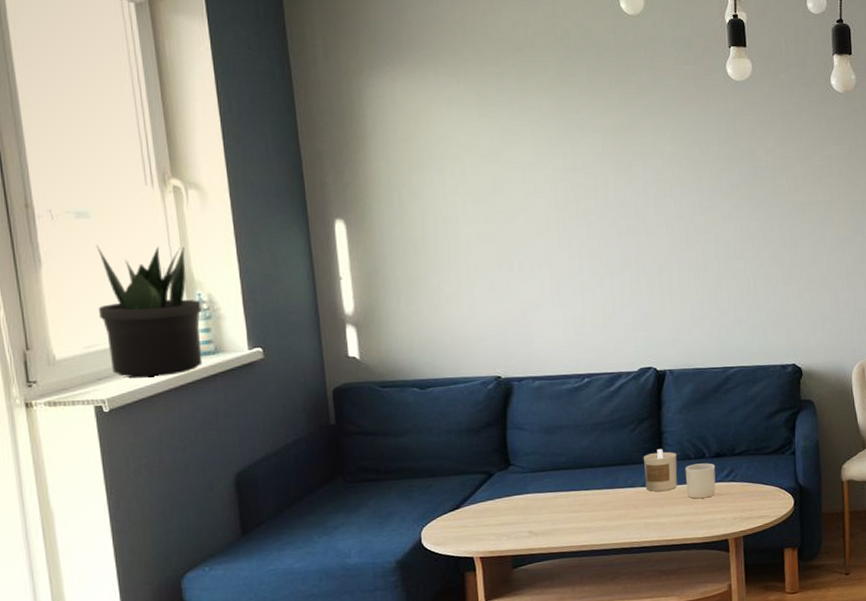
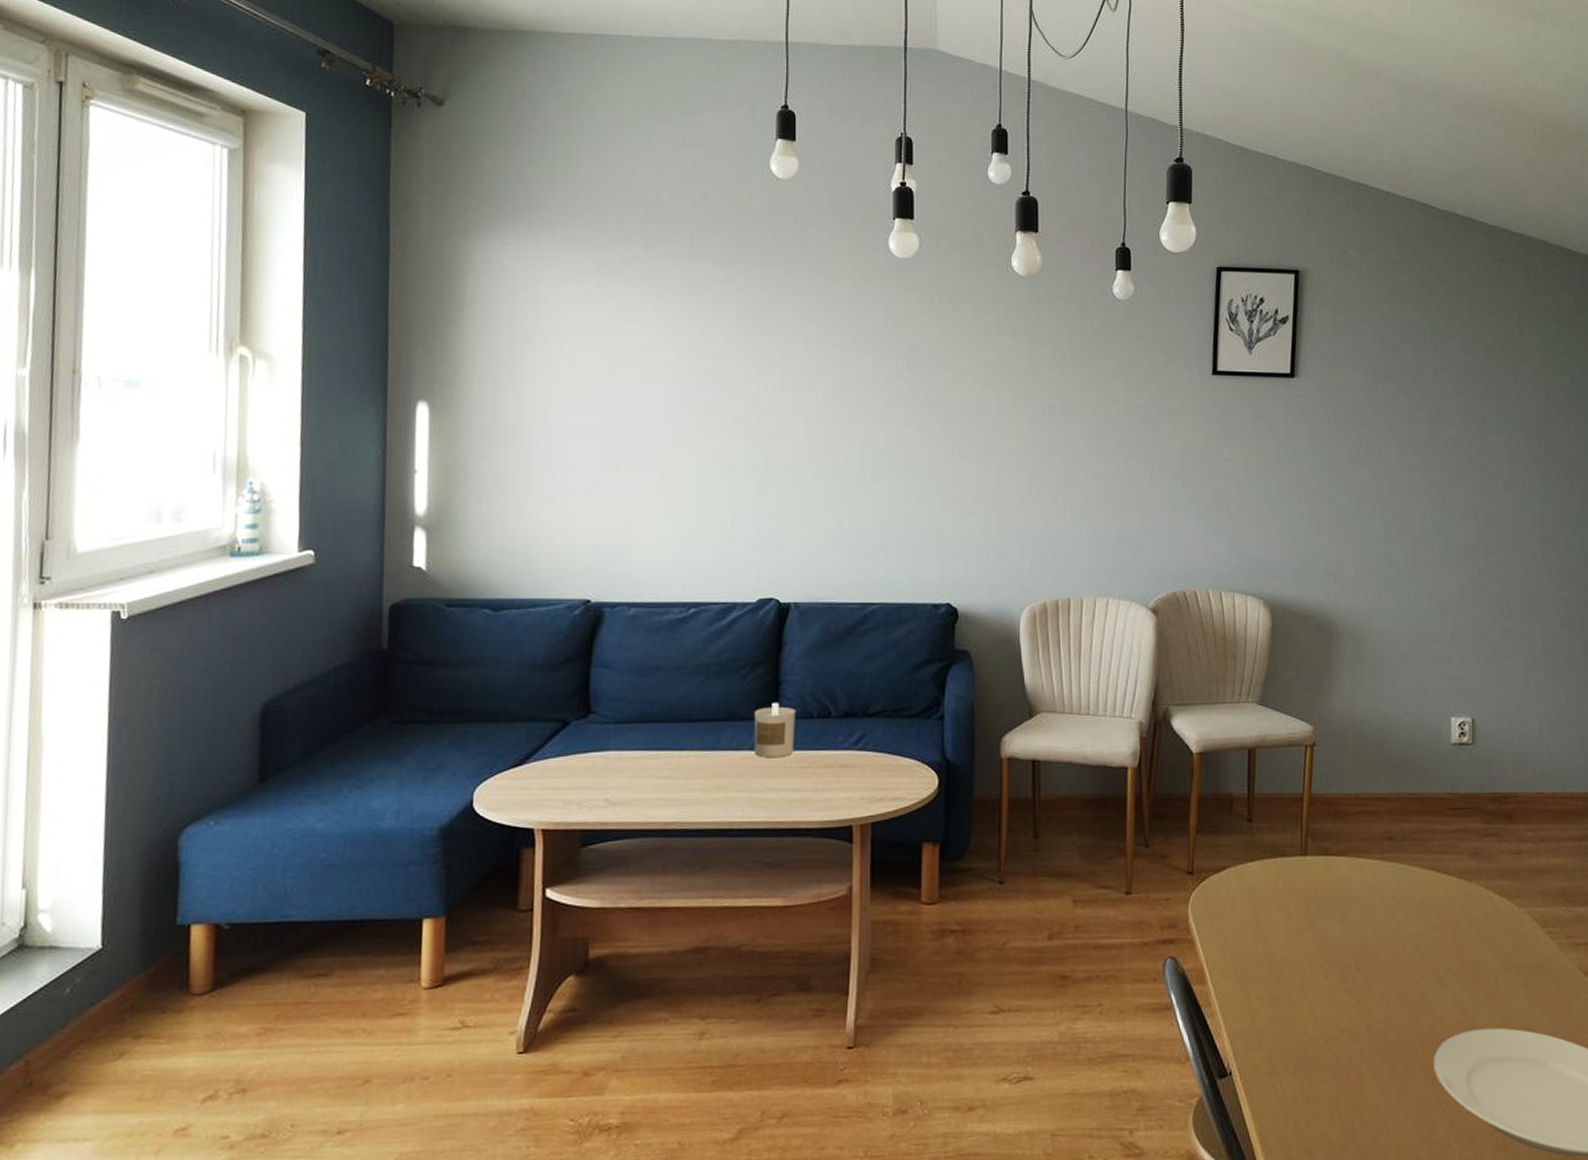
planter: present [96,246,203,378] -> none [134,421,252,580]
mug: present [685,463,716,499] -> none [804,724,843,770]

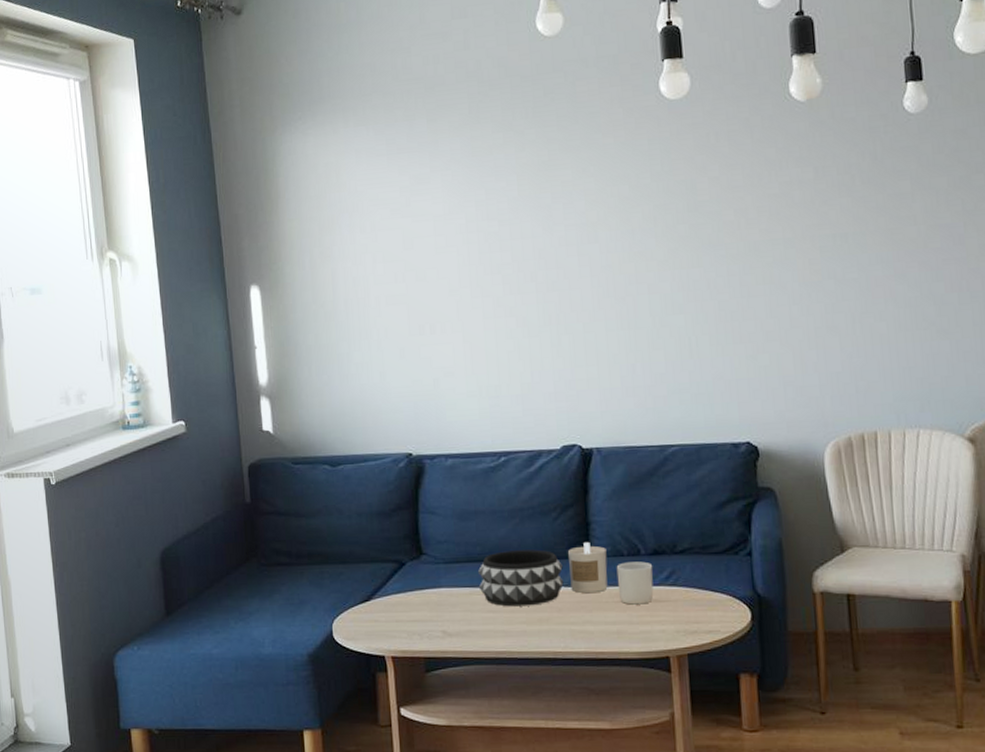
decorative bowl: none [651,709,747,772] -> present [477,549,564,607]
mug: none [804,724,843,770] -> present [616,561,654,605]

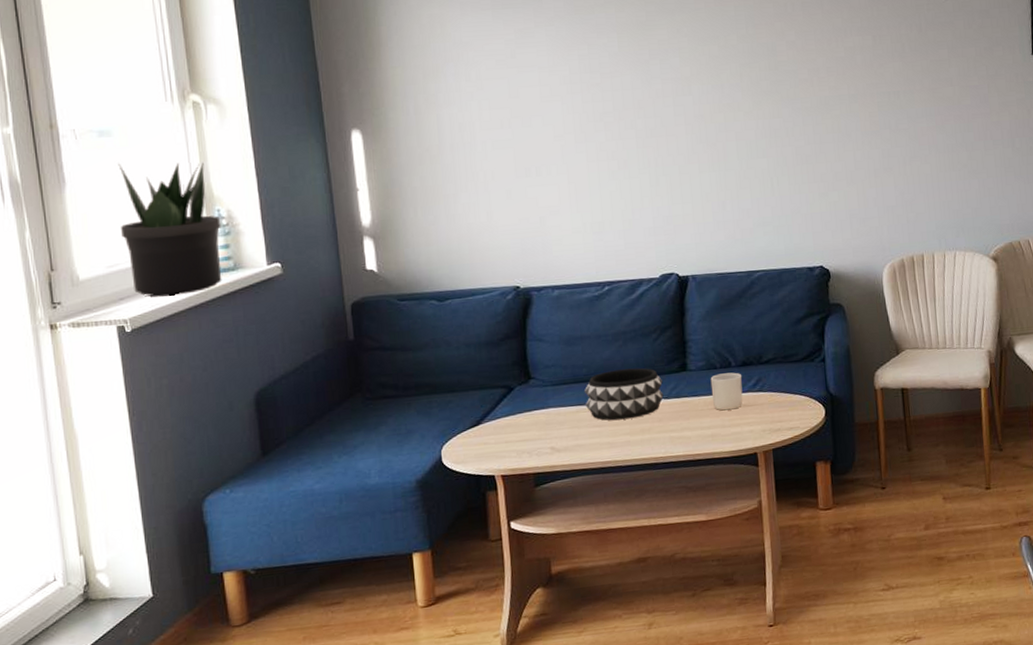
planter: none [46,319,133,451] -> present [118,162,222,297]
candle: present [568,543,608,594] -> none [667,359,703,404]

